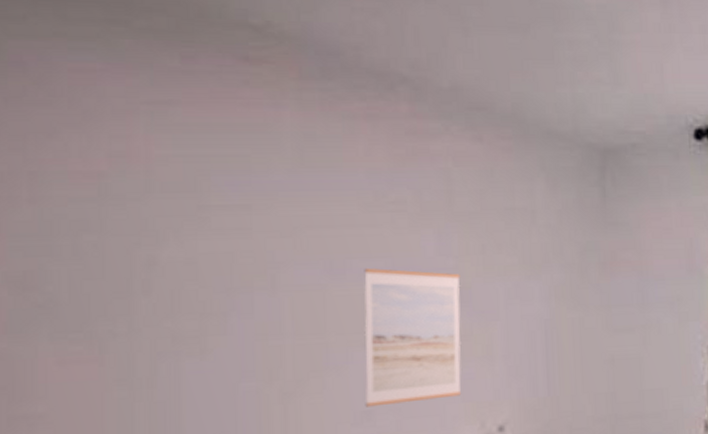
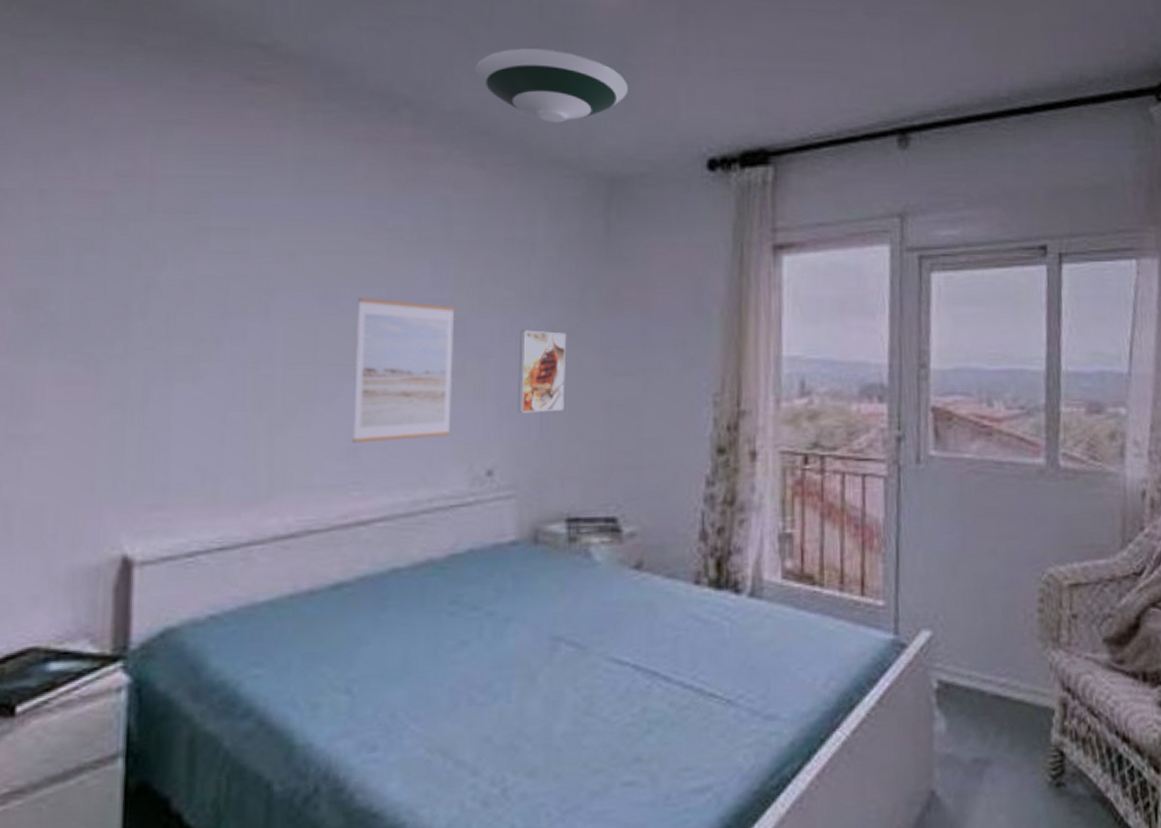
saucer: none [468,27,617,98] -> present [474,48,628,123]
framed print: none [524,293,570,371] -> present [518,330,567,413]

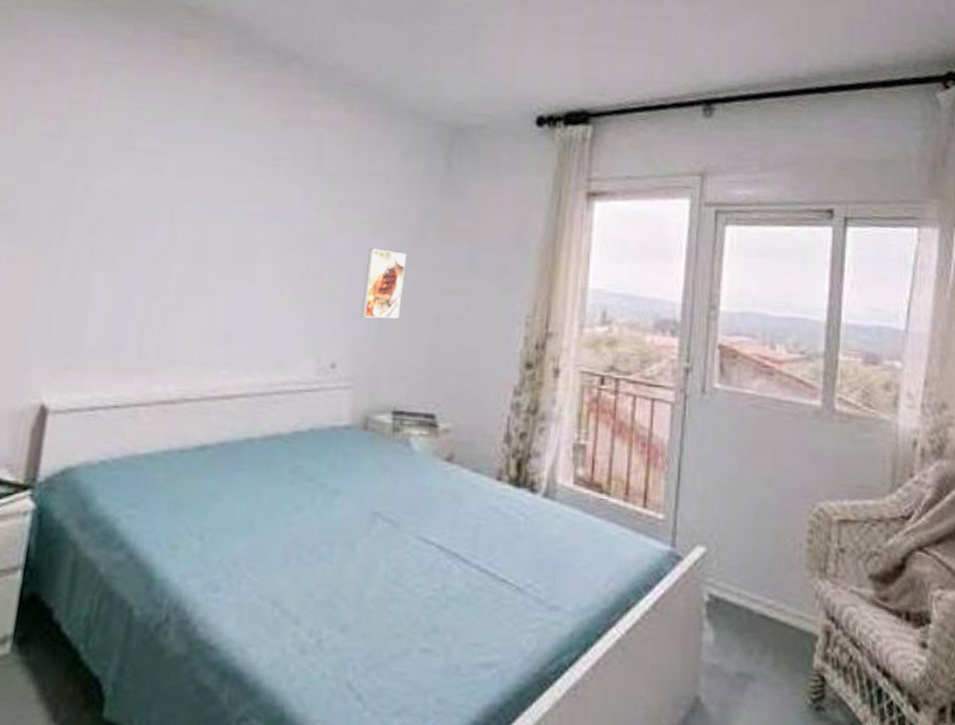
wall art: present [351,298,455,443] -> none [226,212,319,332]
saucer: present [474,48,628,123] -> none [352,18,475,80]

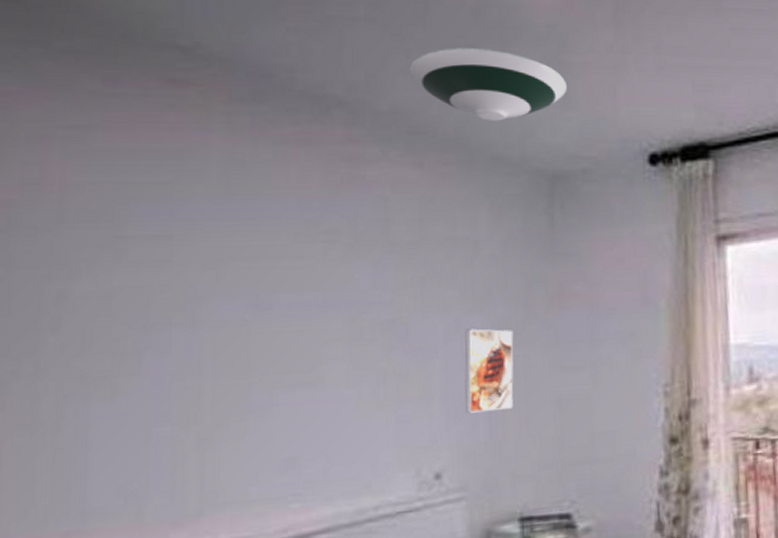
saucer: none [352,18,475,80] -> present [409,48,567,121]

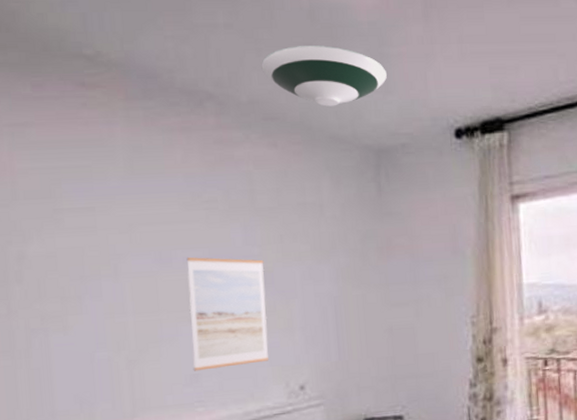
wall art: none [289,303,397,454] -> present [186,257,270,371]
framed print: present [465,329,514,413] -> none [316,275,356,340]

